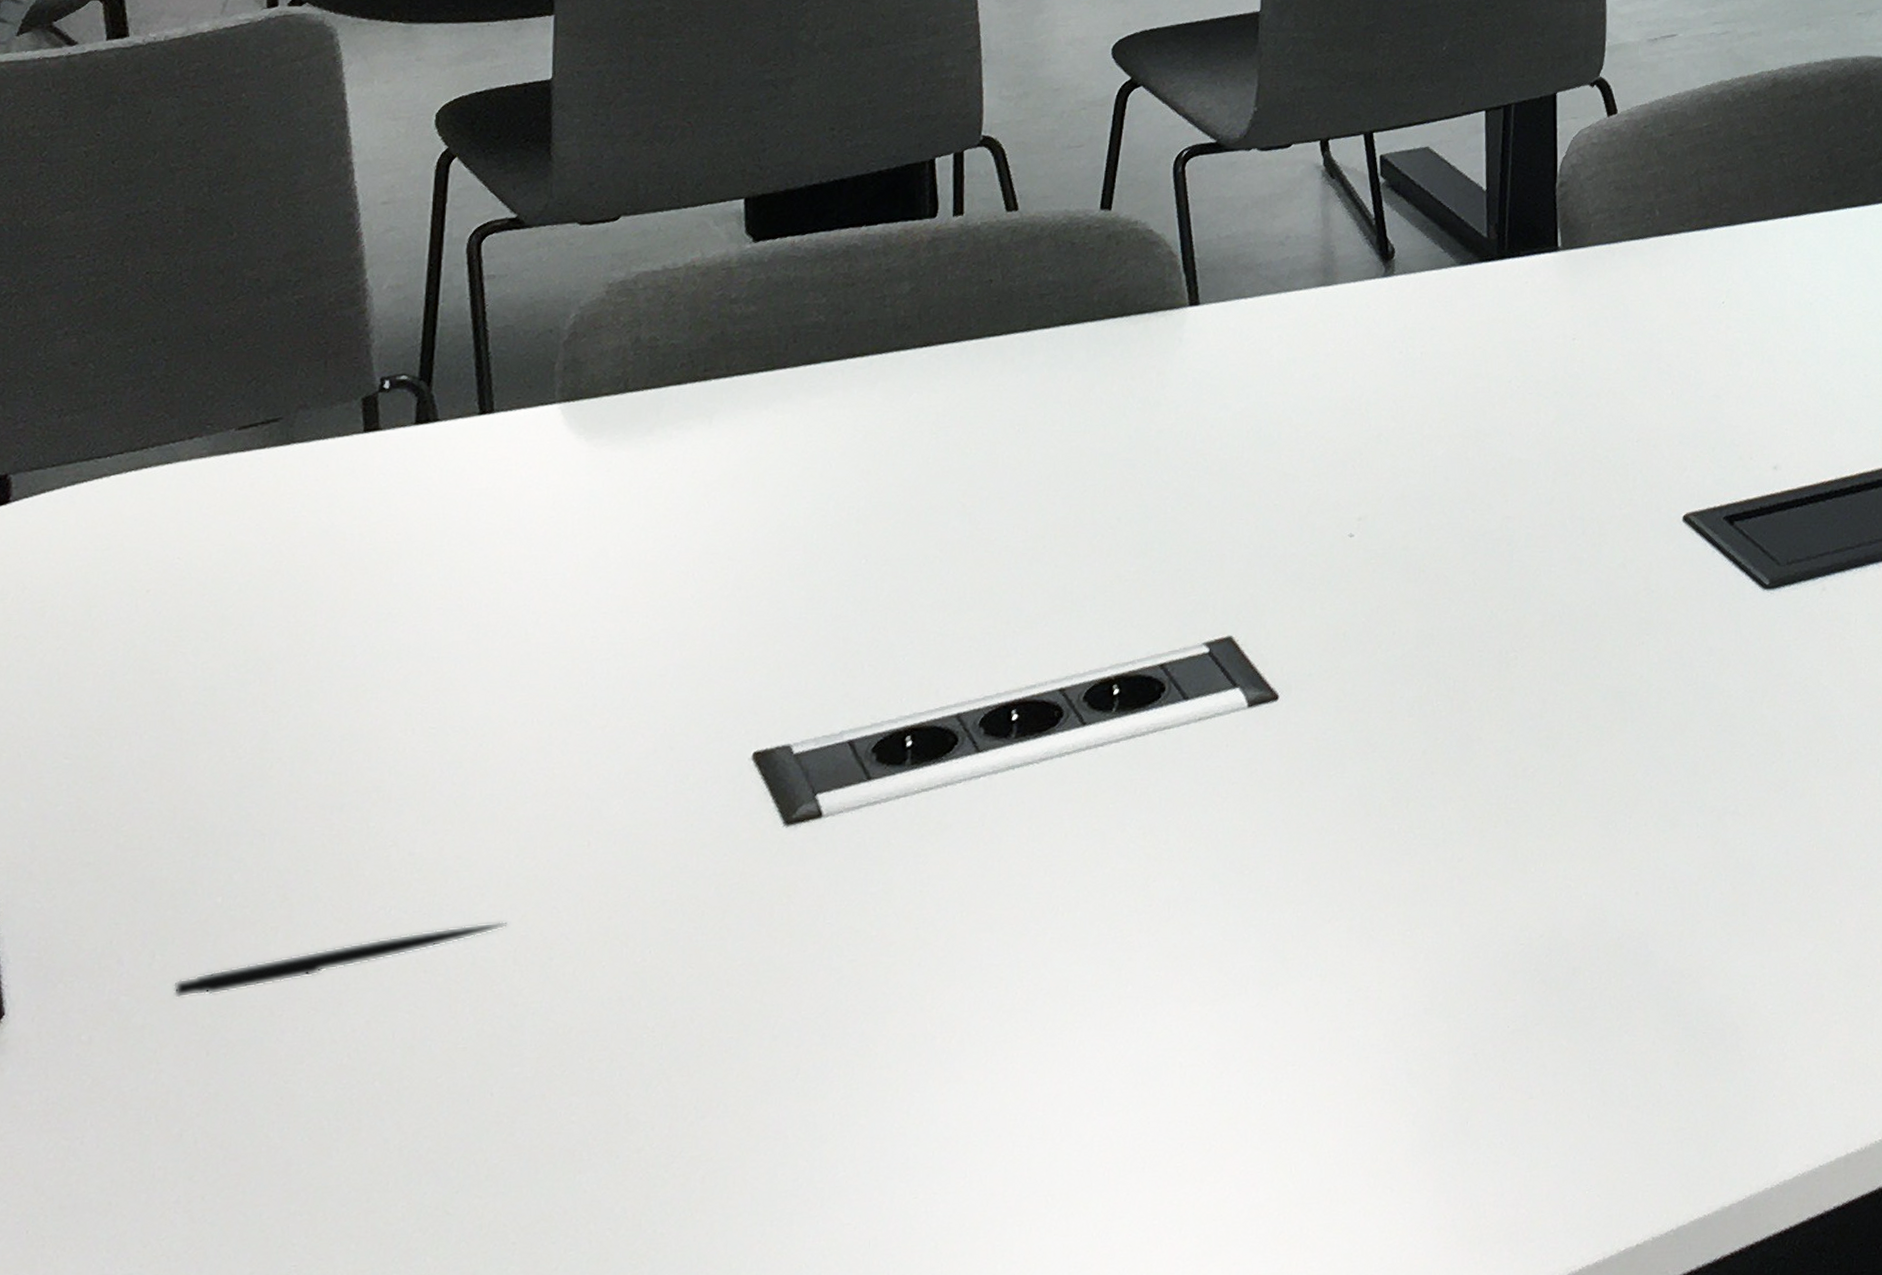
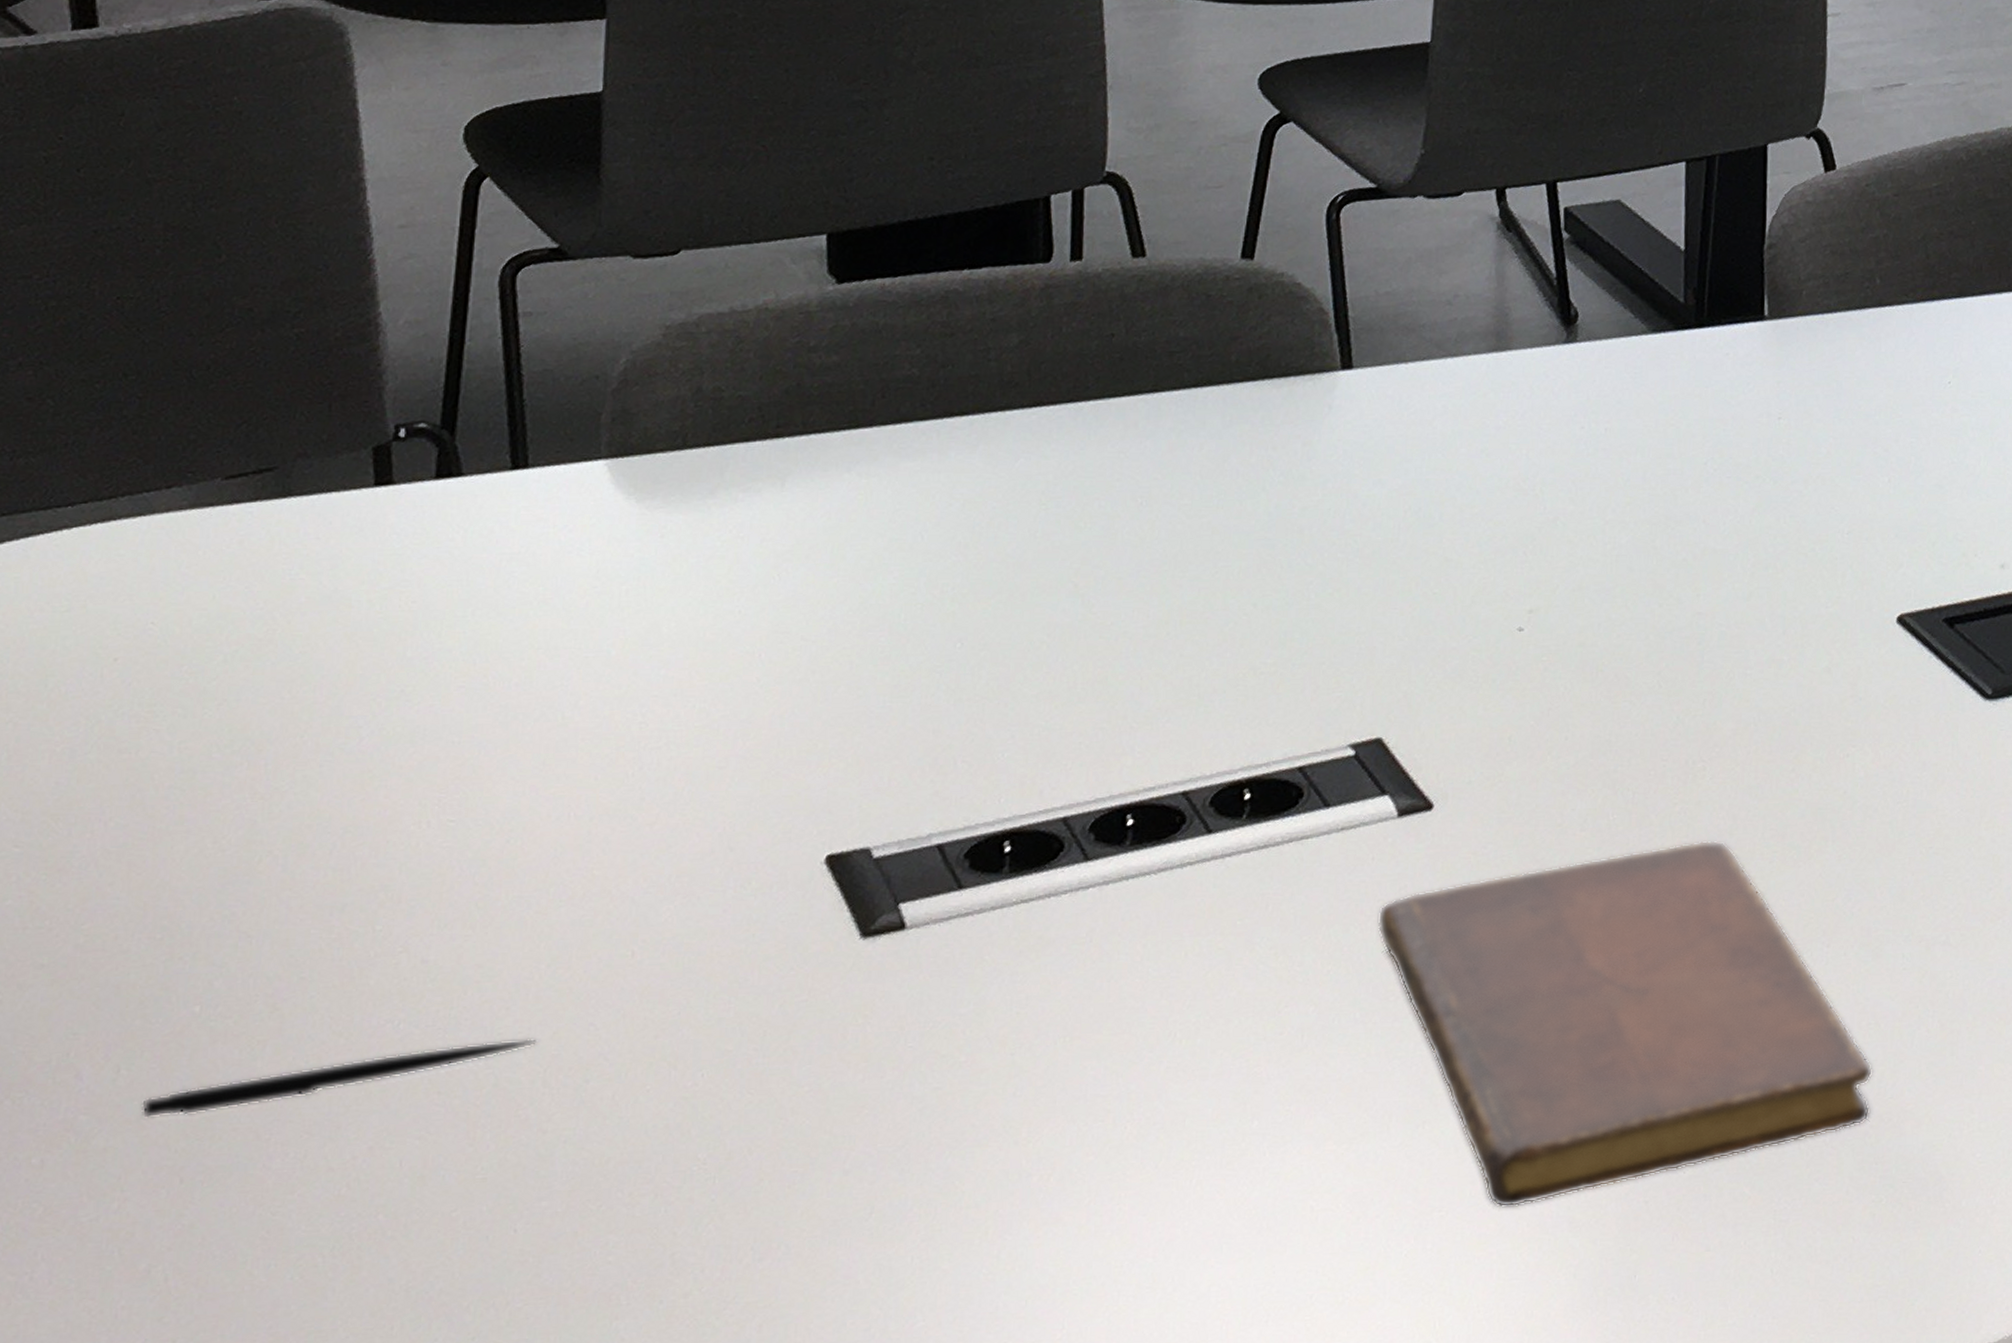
notebook: none [1232,723,1674,1061] -> present [1377,840,1873,1208]

